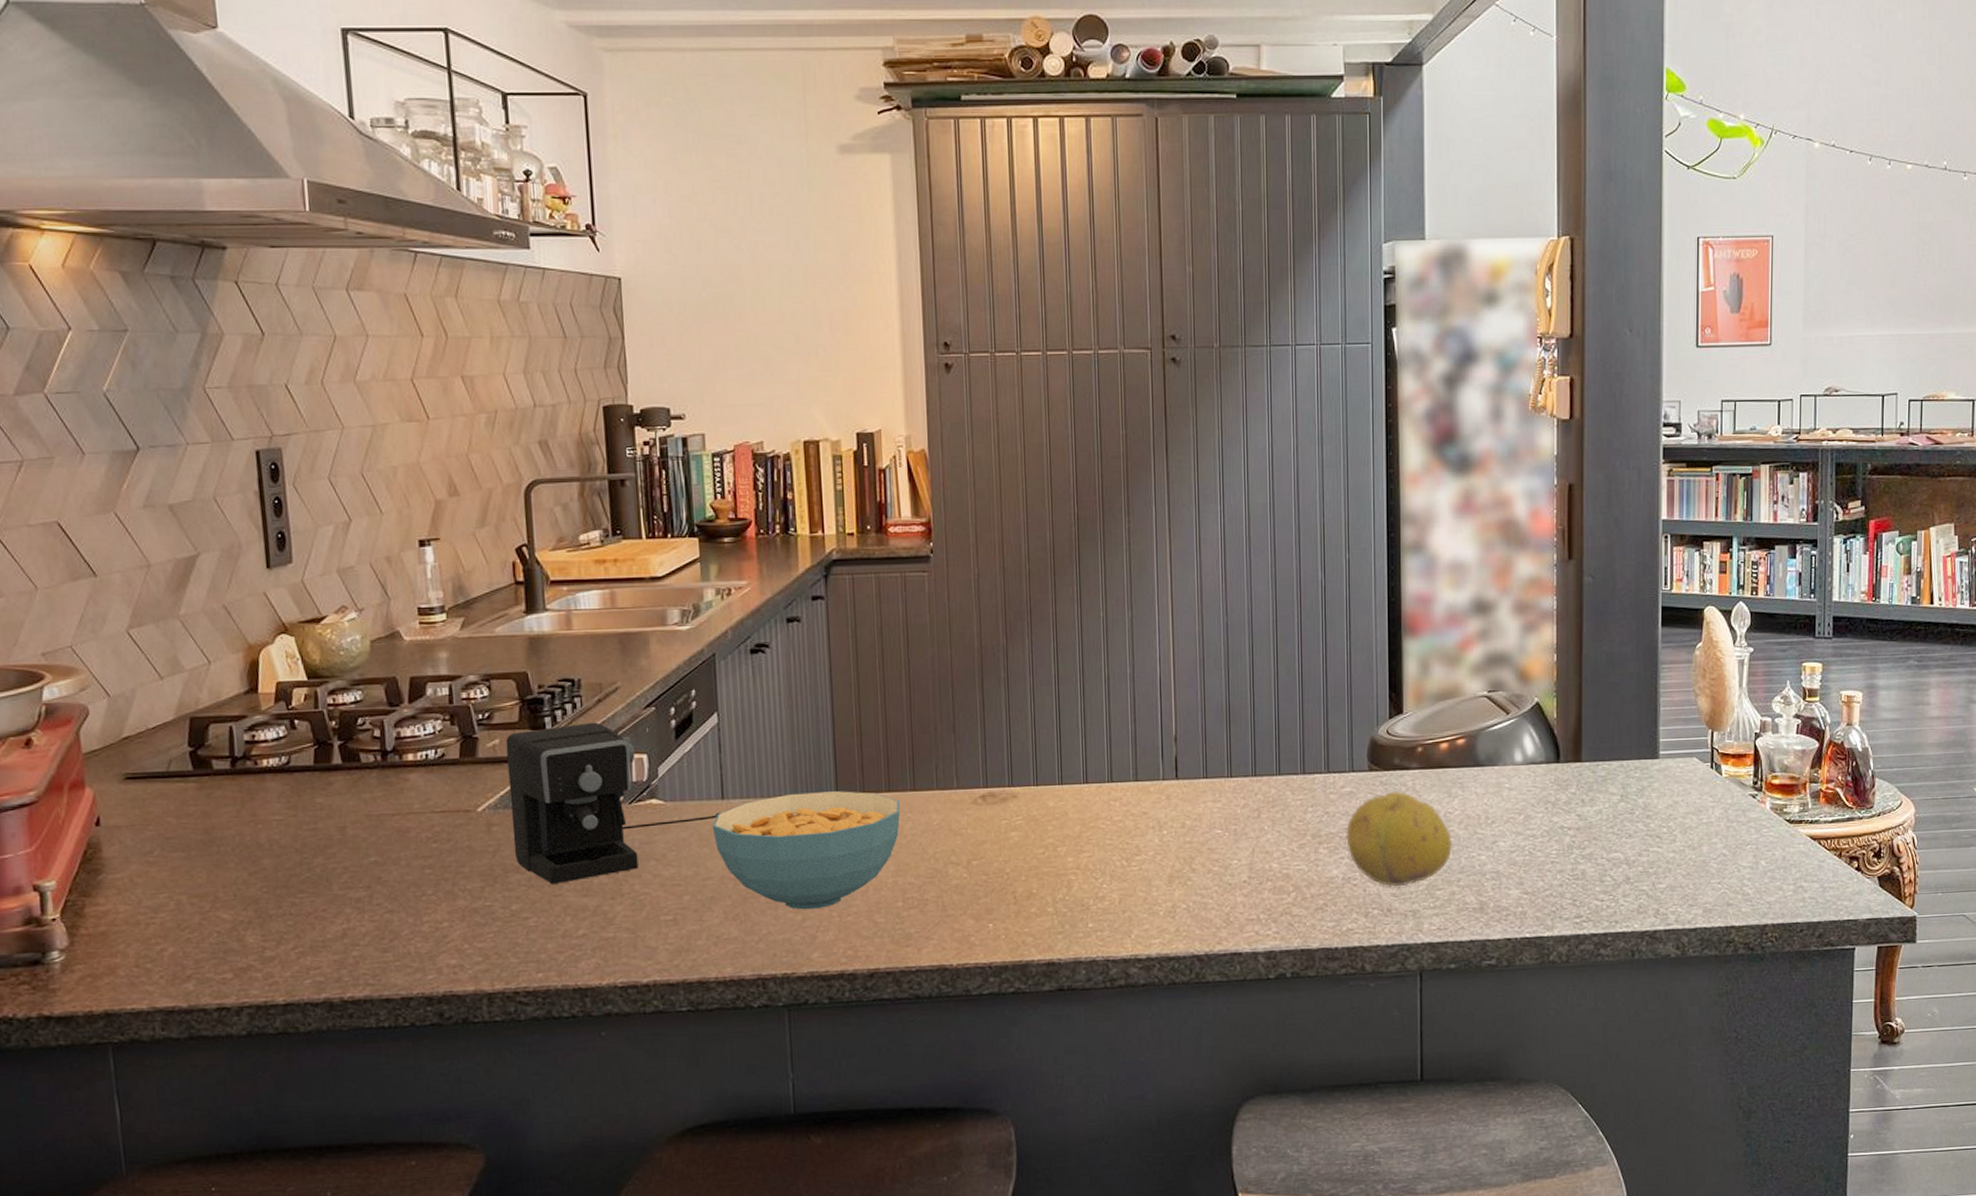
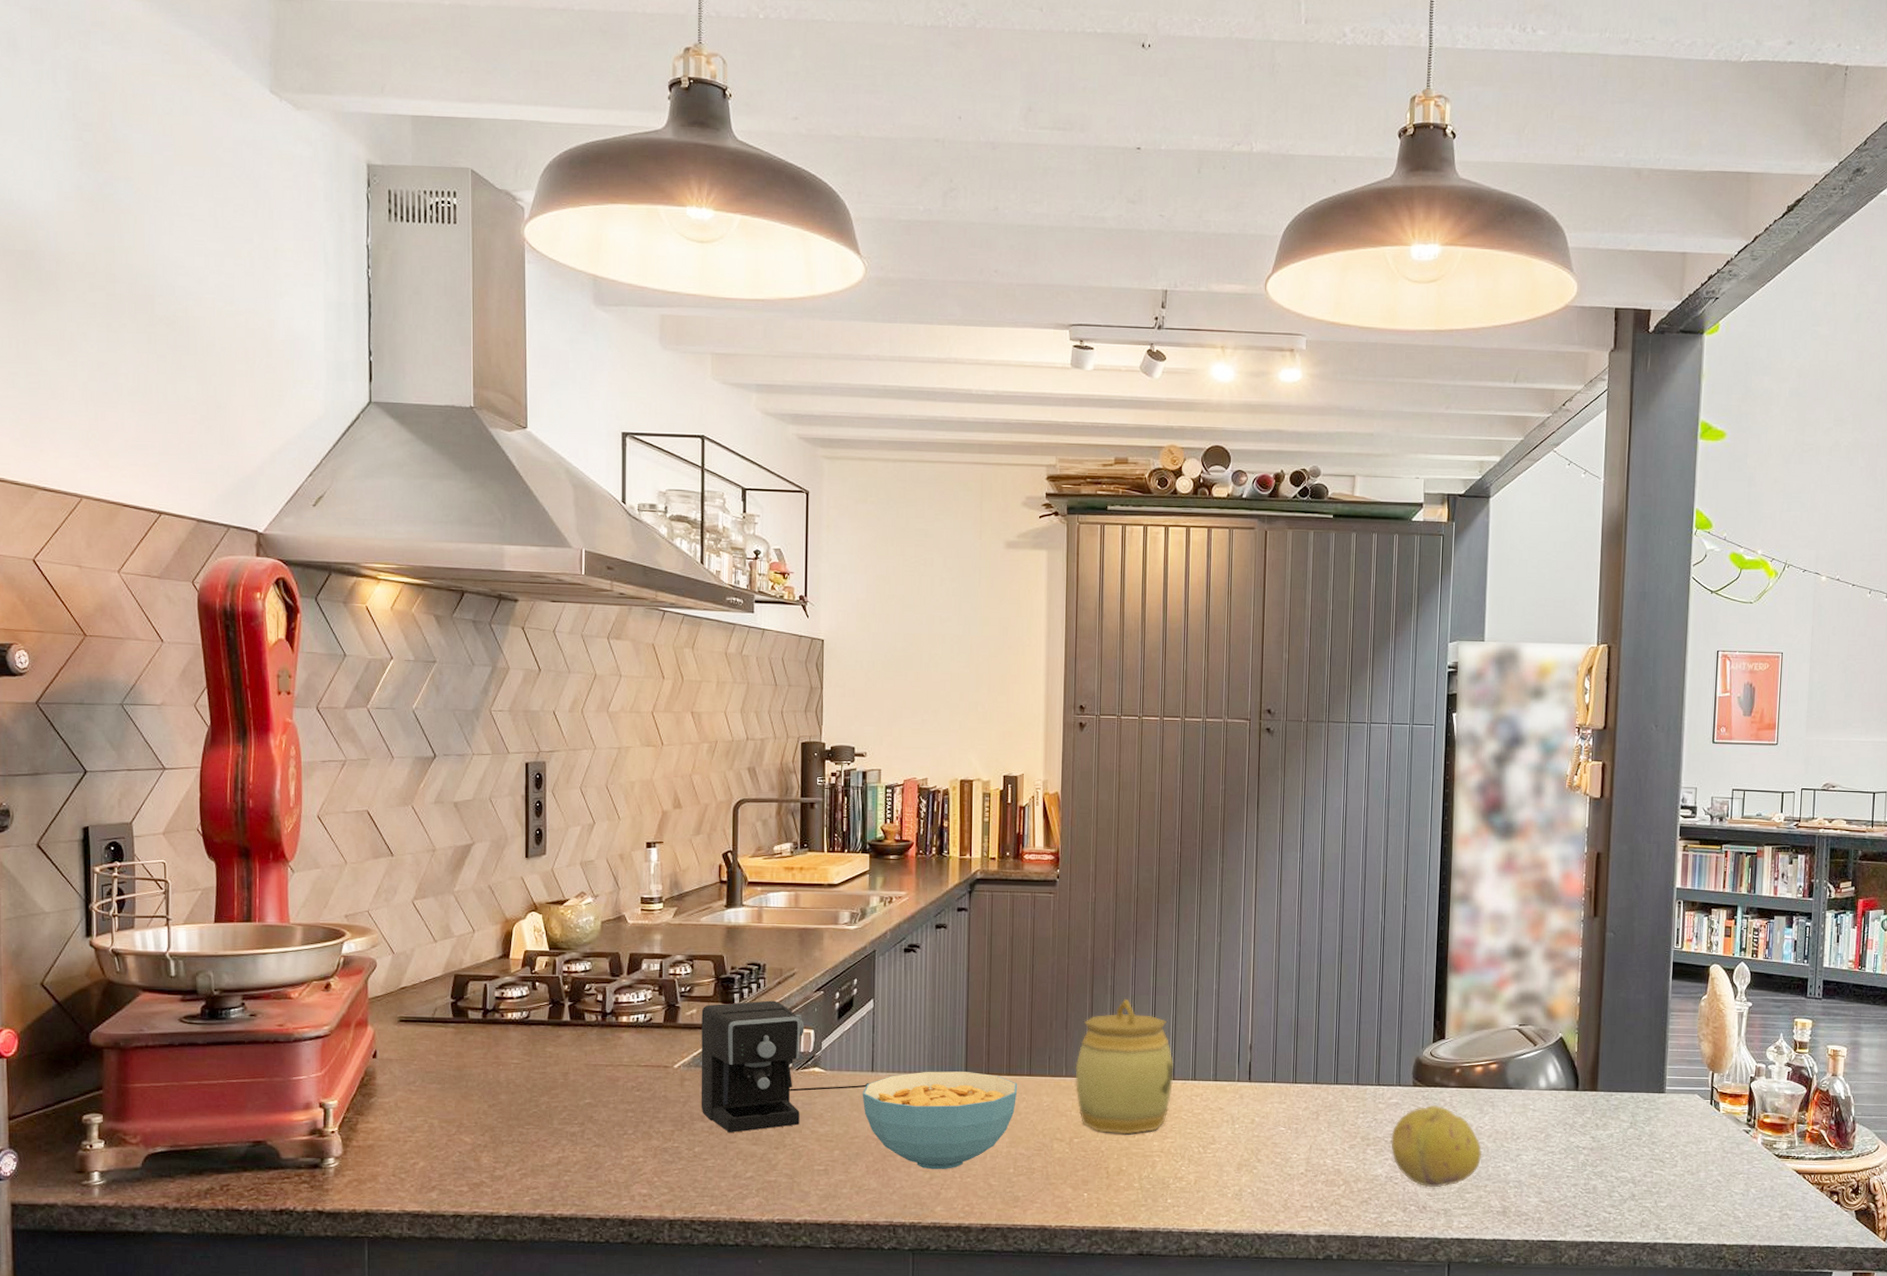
jar: none [968,692,1087,851] -> present [1075,999,1174,1134]

